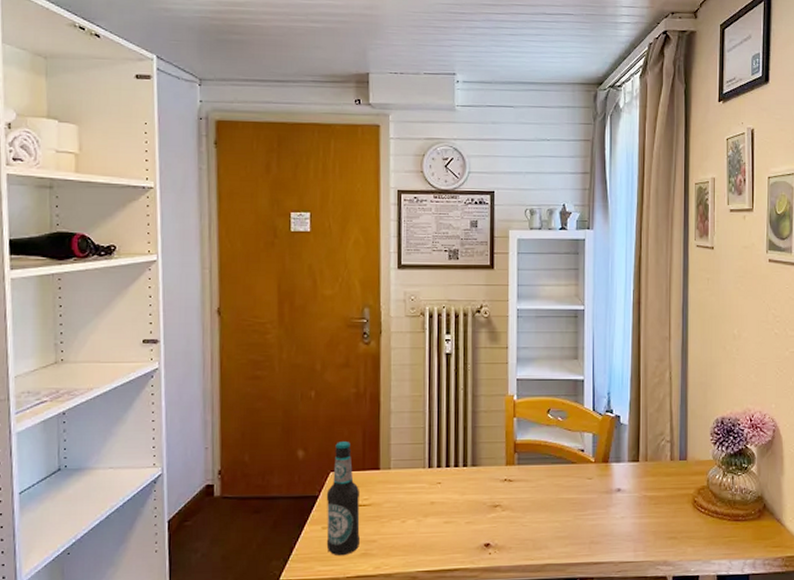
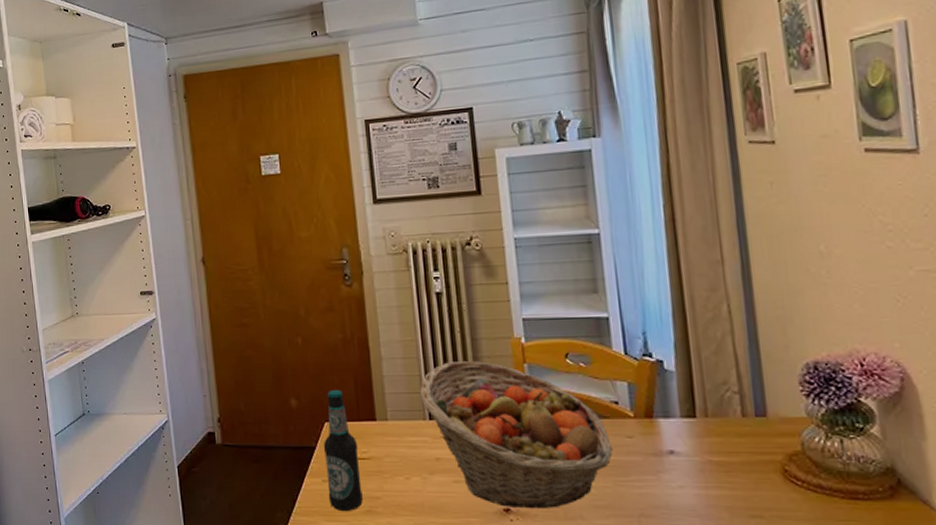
fruit basket: none [422,415,575,543] -> present [419,361,612,509]

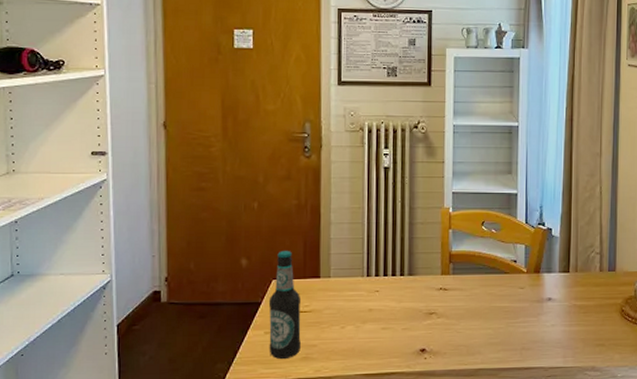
fruit basket: present [419,361,612,509] -> none [361,227,508,348]

